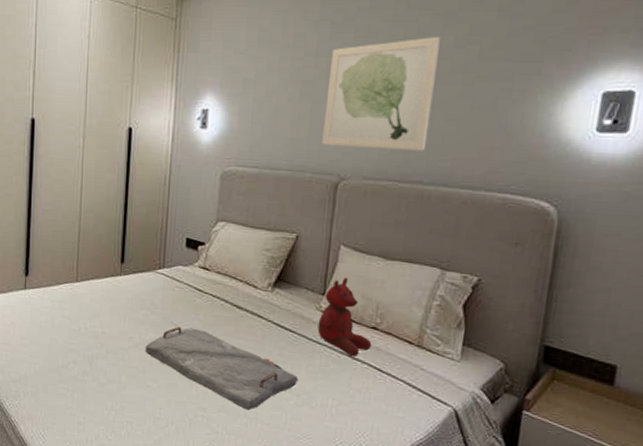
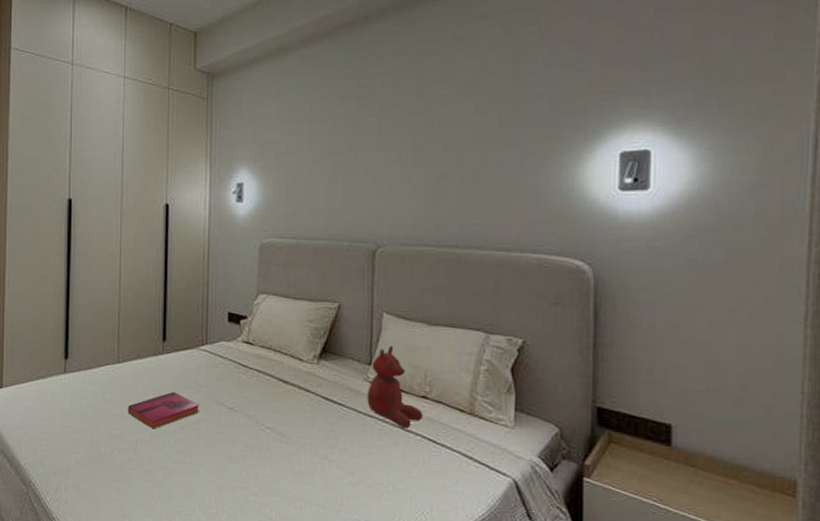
hardback book: none [85,311,154,346] -> present [128,391,199,429]
serving tray: present [145,326,298,410] -> none [191,405,351,492]
wall art: present [322,36,440,151] -> none [356,105,461,216]

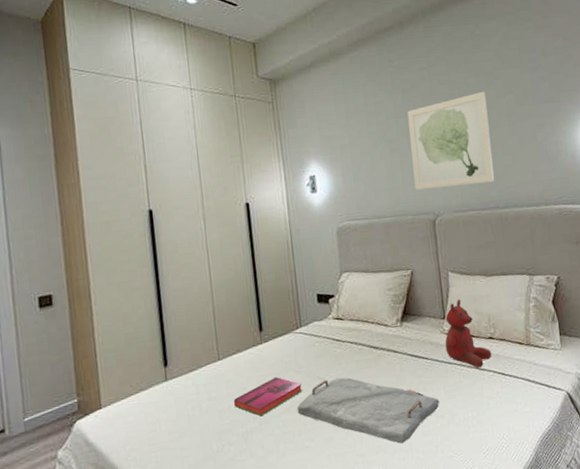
serving tray: none [191,405,351,492] -> present [296,377,440,444]
wall art: none [356,105,461,216] -> present [407,91,495,190]

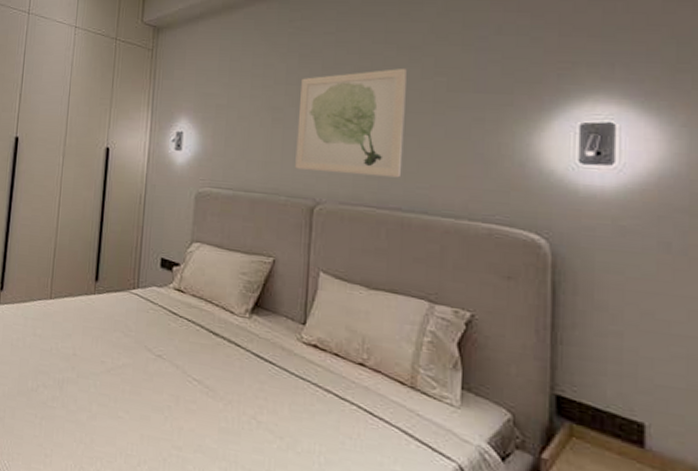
hardback book: present [234,376,302,417] -> none [57,332,127,369]
serving tray: present [296,377,440,444] -> none [117,352,281,452]
teddy bear: present [445,298,492,368] -> none [299,306,360,397]

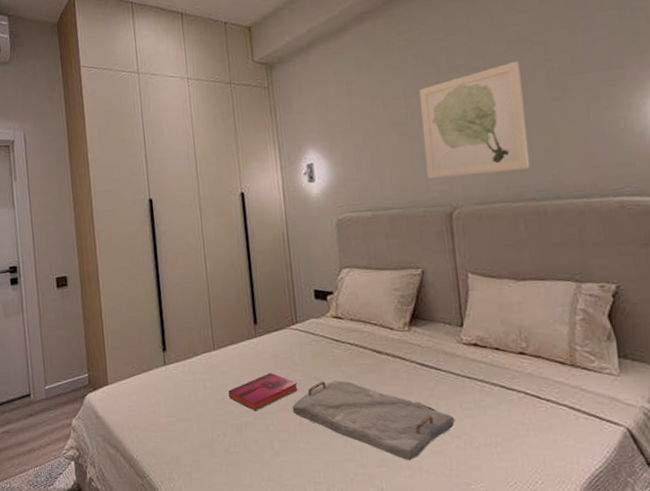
hardback book: none [57,332,127,369] -> present [228,372,298,411]
serving tray: none [117,352,281,452] -> present [292,380,455,460]

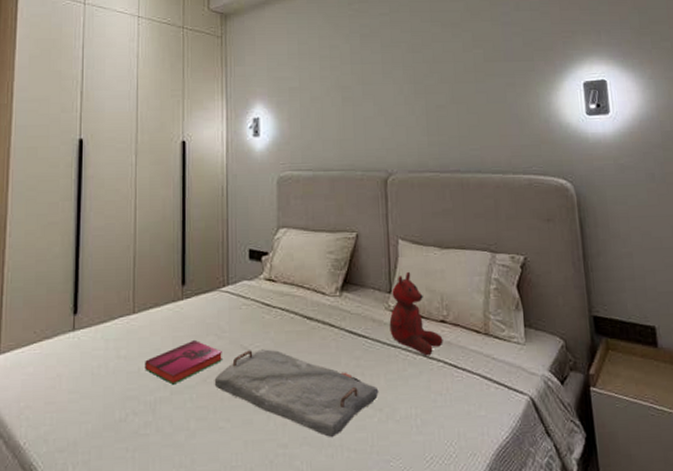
wall art: present [419,60,530,179] -> none [364,43,457,144]
teddy bear: none [462,304,523,387] -> present [389,271,443,356]

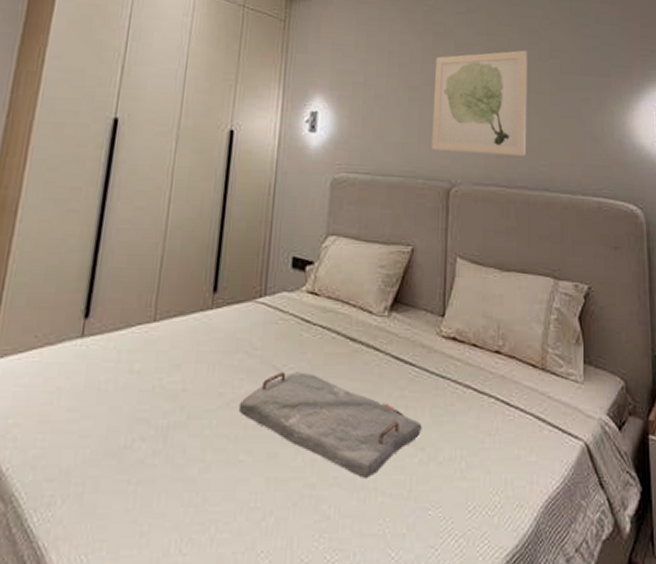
hardback book: present [145,339,222,385] -> none [160,356,251,408]
wall art: none [364,43,457,144] -> present [432,50,527,156]
teddy bear: present [389,271,443,356] -> none [439,293,497,390]

